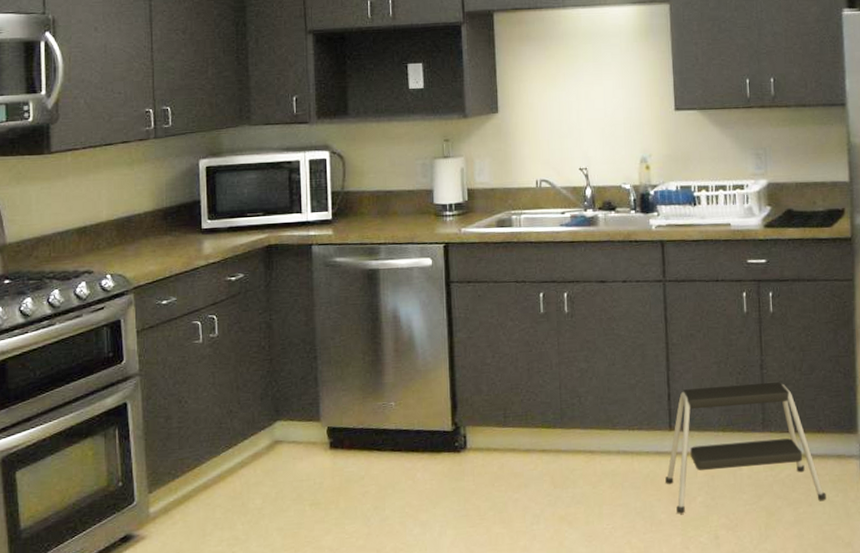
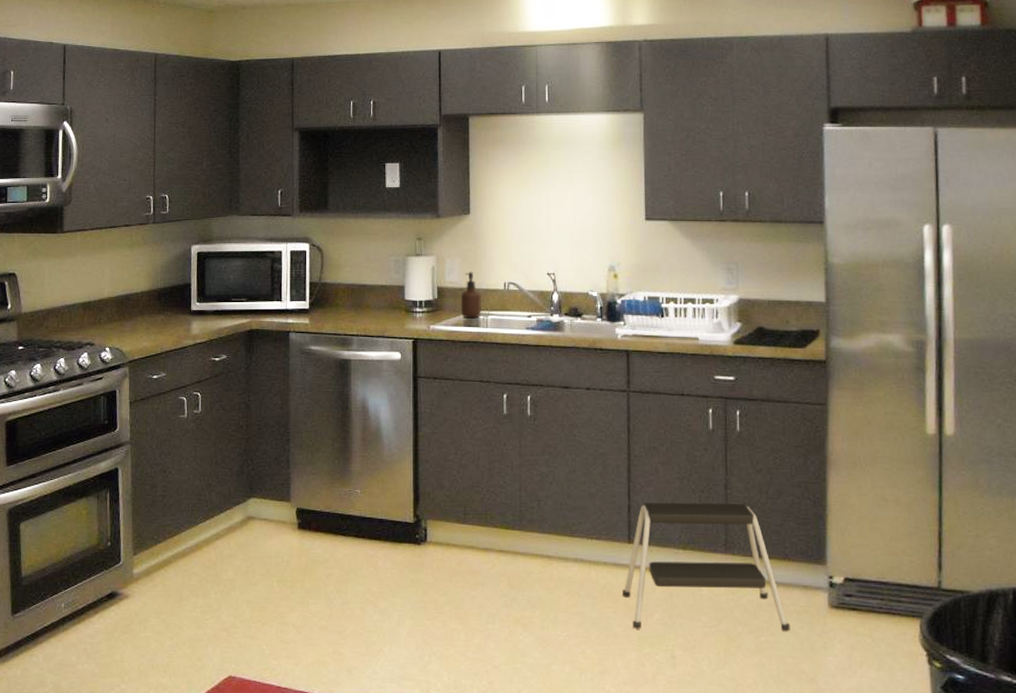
soap dispenser: none [491,171,514,219] -> present [460,272,481,319]

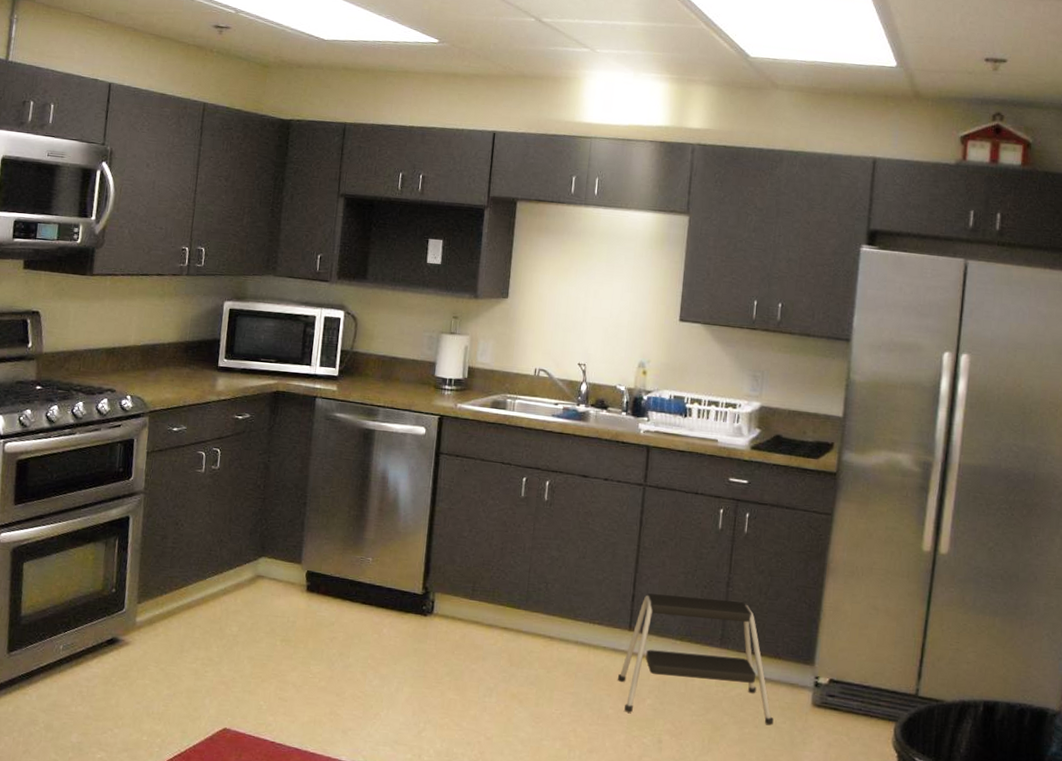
soap dispenser: present [460,272,481,319] -> none [489,355,511,401]

